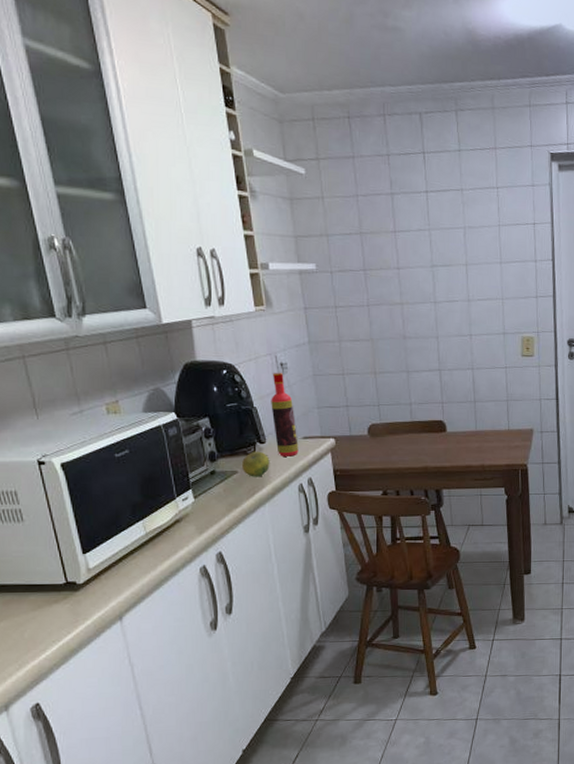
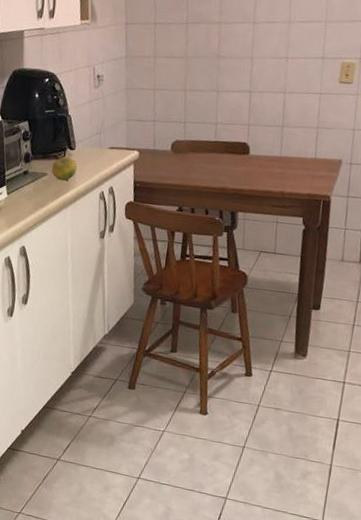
bottle: present [271,372,298,457] -> none [84,83,105,165]

